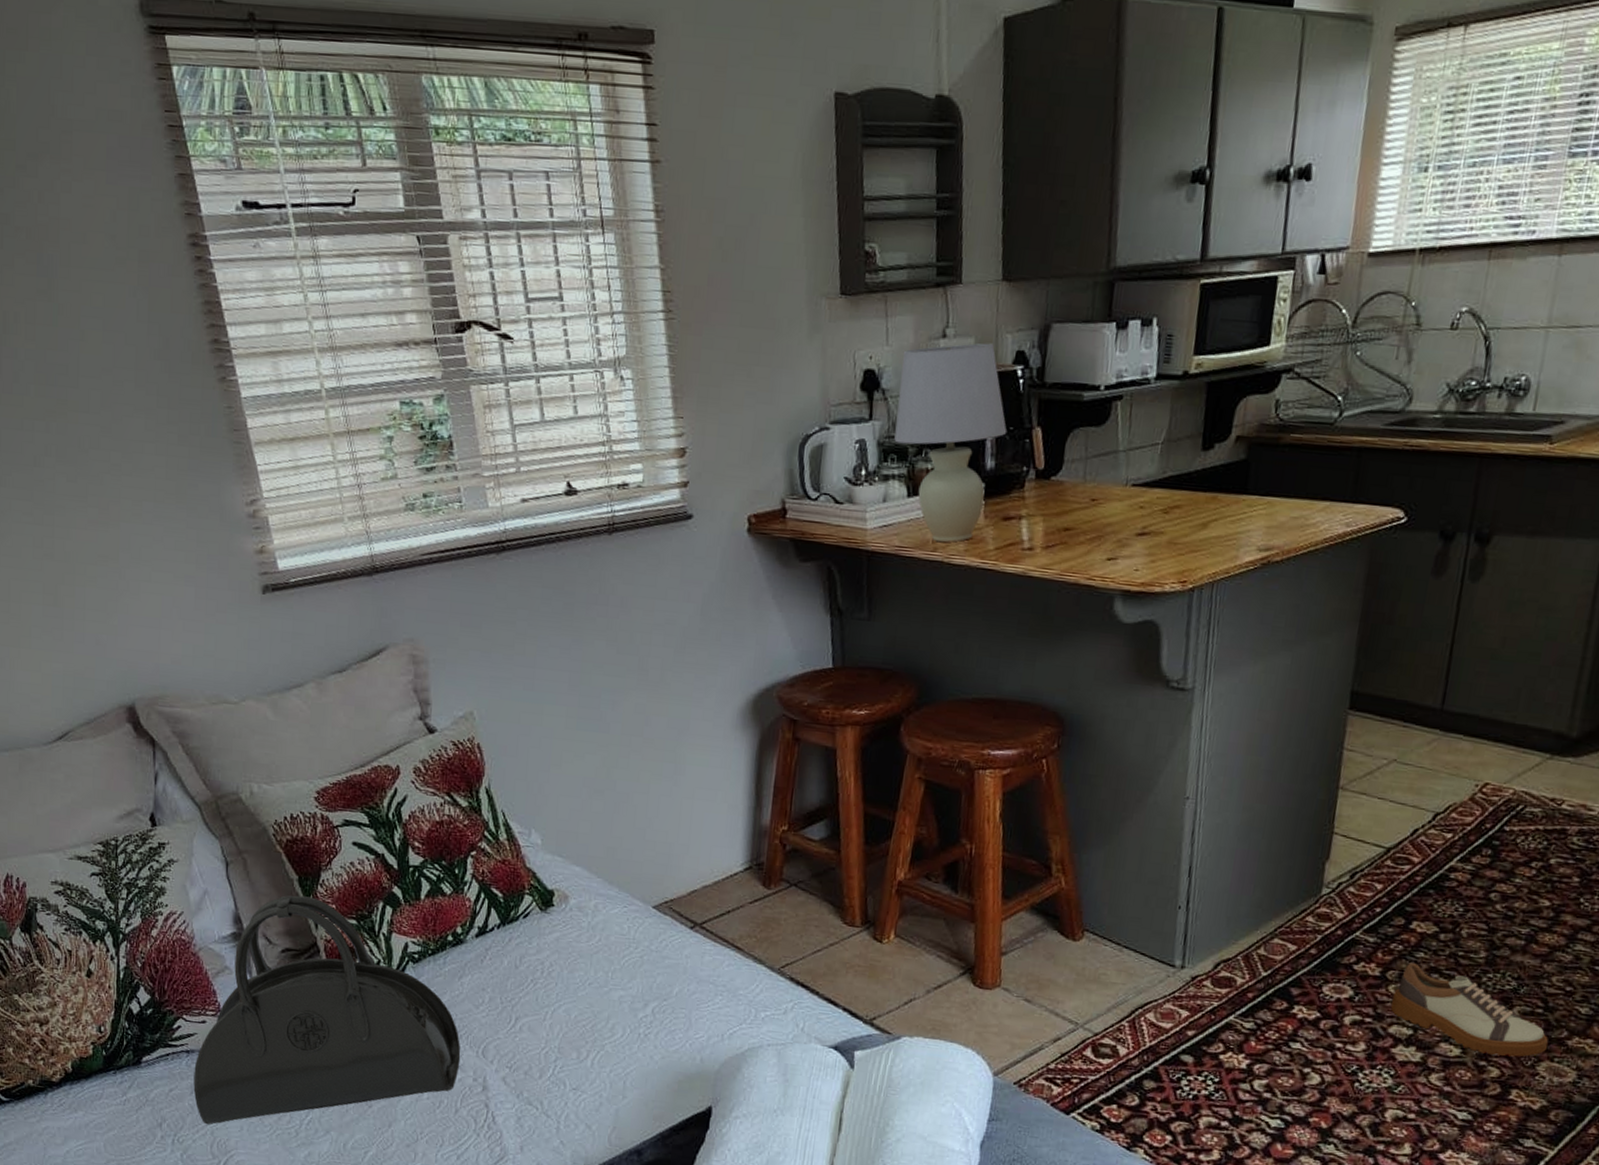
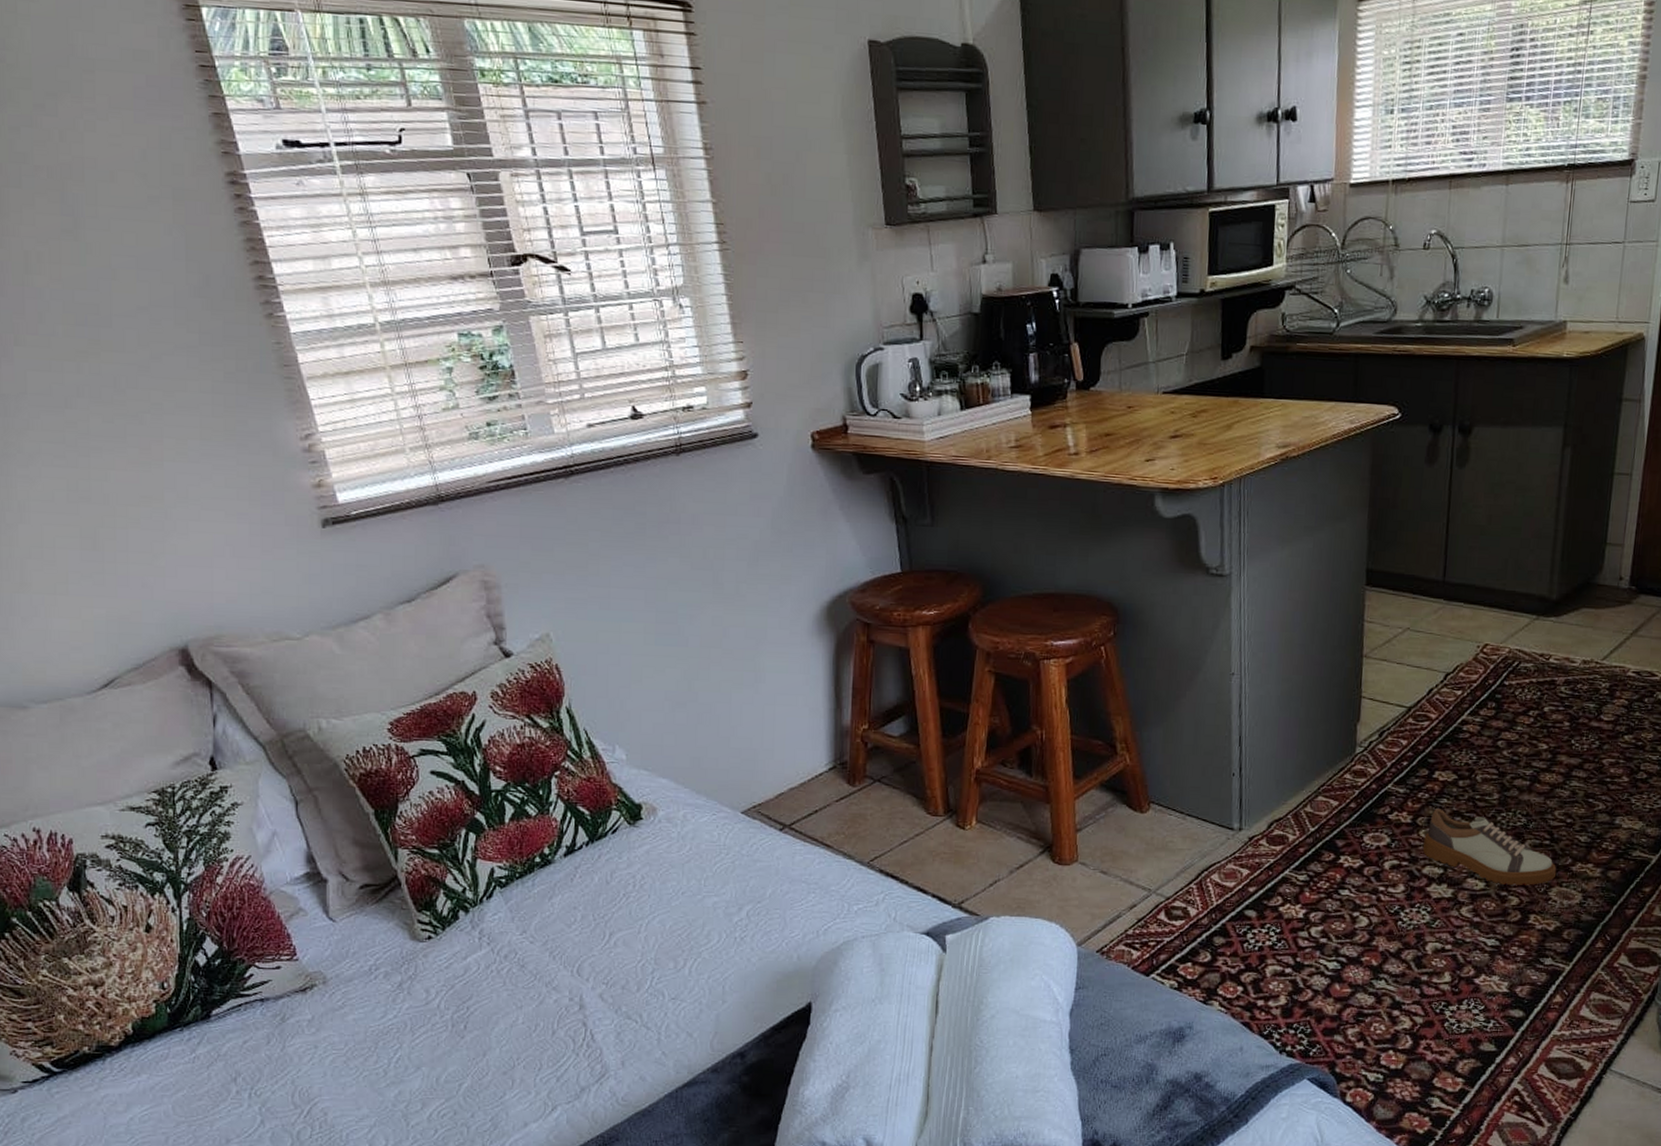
handbag: present [193,895,461,1125] -> none [270,829,555,1074]
lamp: present [894,343,1008,543] -> none [944,267,1048,451]

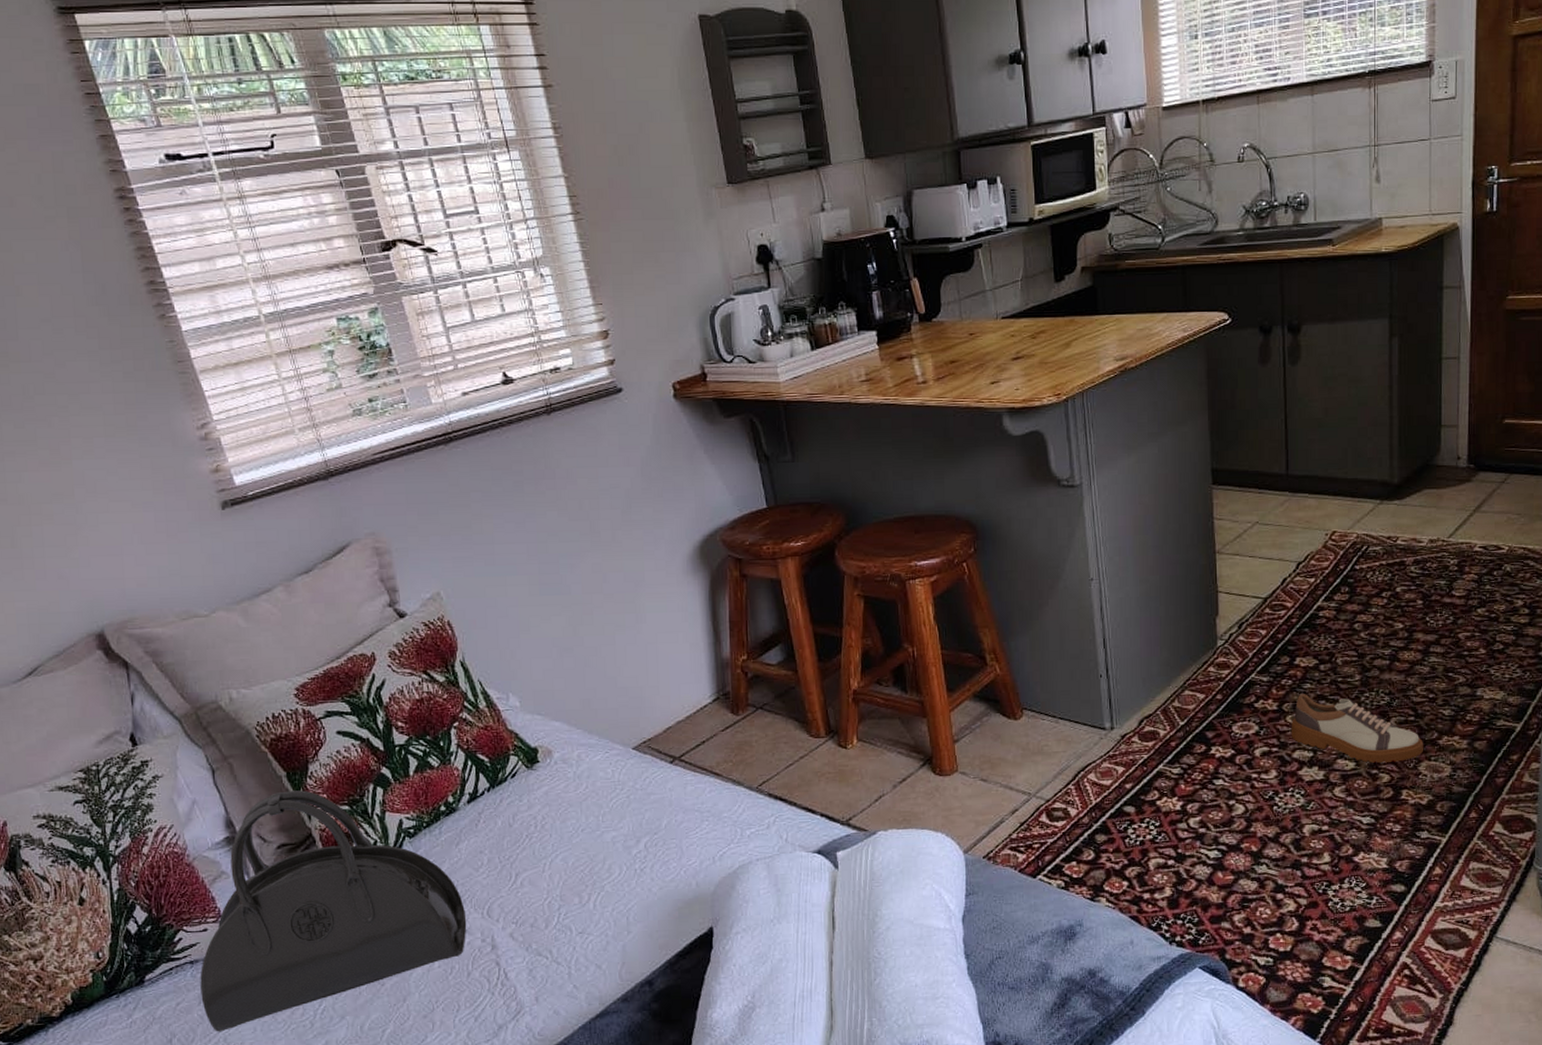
handbag: none [270,829,555,1074] -> present [200,790,467,1032]

